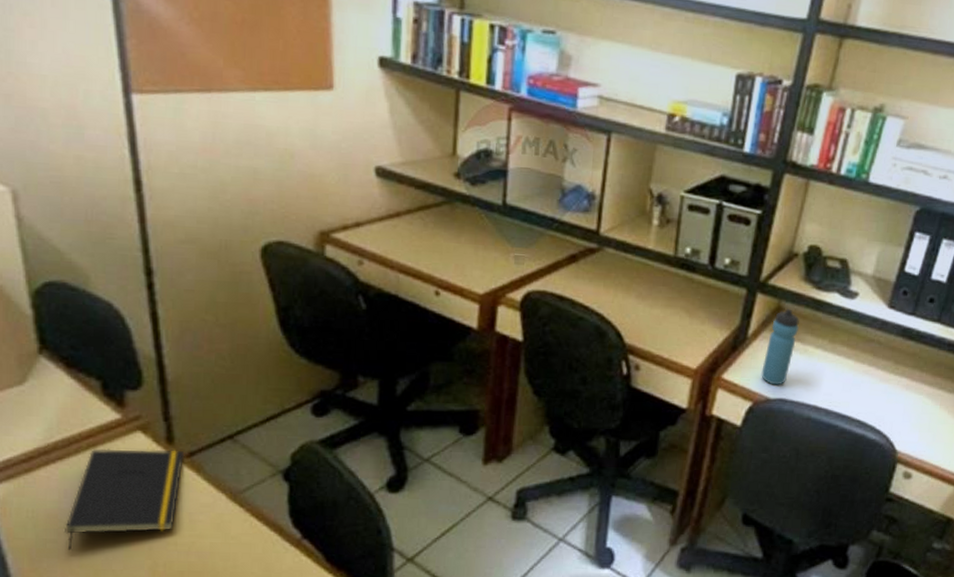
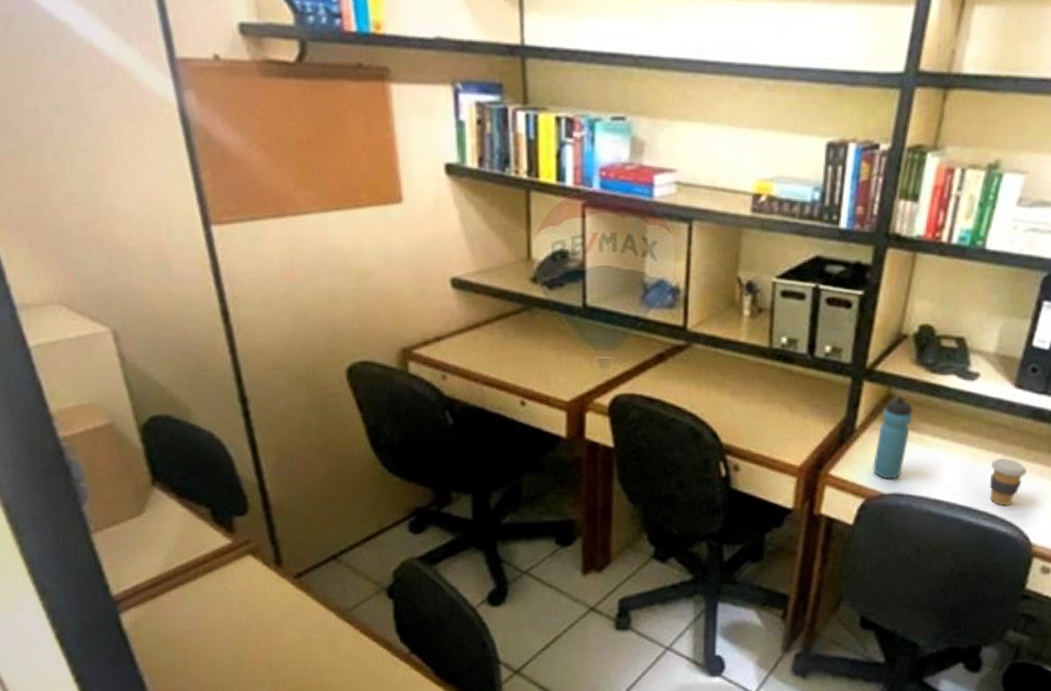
notepad: present [63,448,185,550] -> none [191,571,294,669]
coffee cup: none [862,371,895,415] -> present [989,458,1027,505]

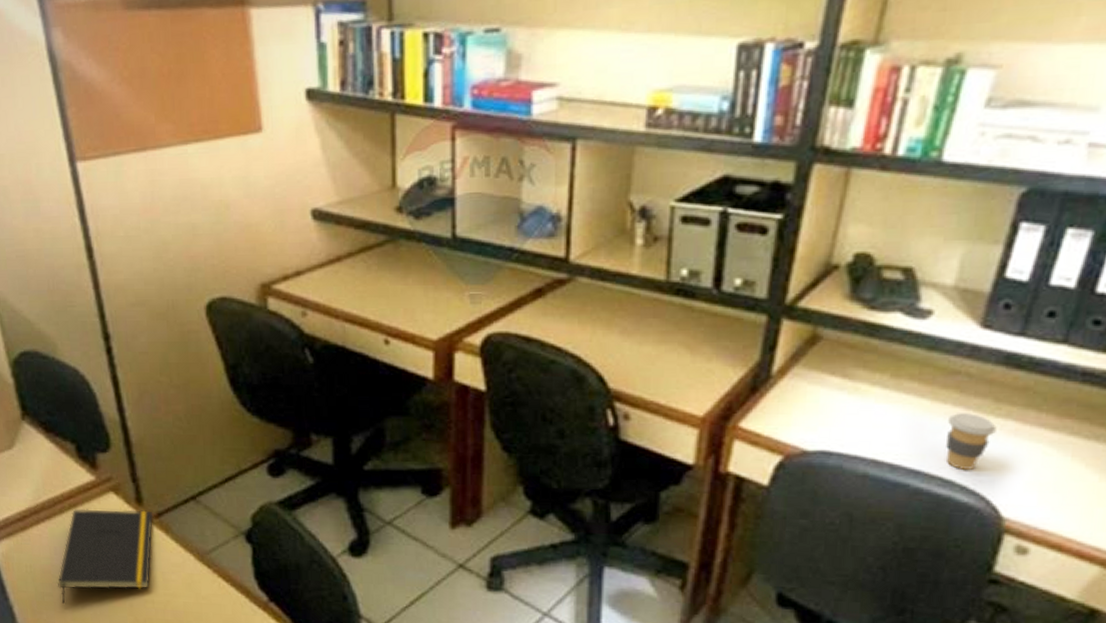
notepad: none [191,571,294,669] -> present [57,509,154,604]
water bottle: present [873,396,913,479] -> none [793,336,845,434]

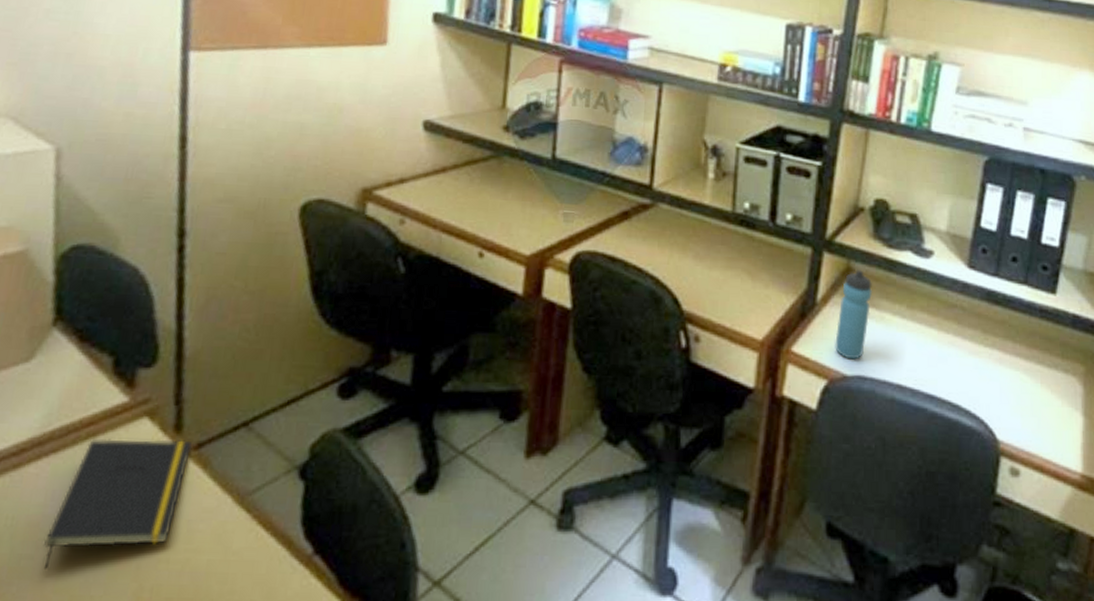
water bottle: none [793,336,845,434] -> present [835,269,872,360]
coffee cup: present [945,413,997,470] -> none [952,342,986,395]

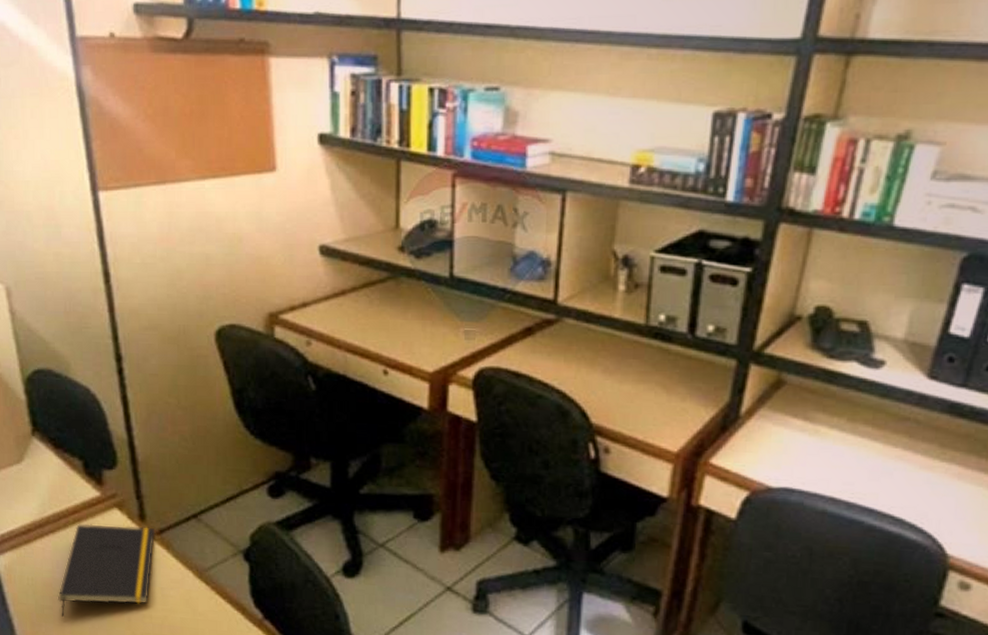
water bottle: present [835,269,872,360] -> none [759,382,807,473]

